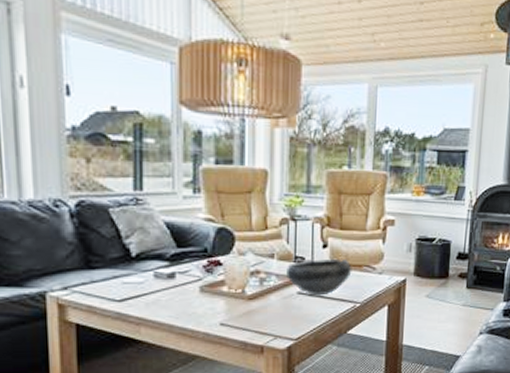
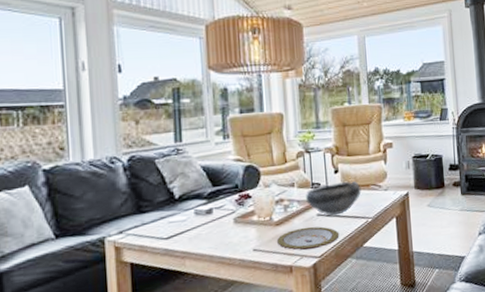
plate: none [247,305,321,331] -> present [276,226,340,251]

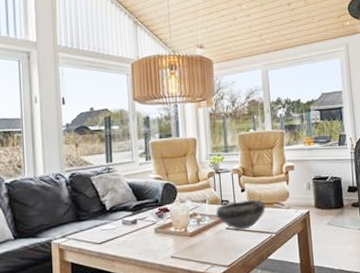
plate: present [276,226,340,251] -> none [190,239,246,260]

